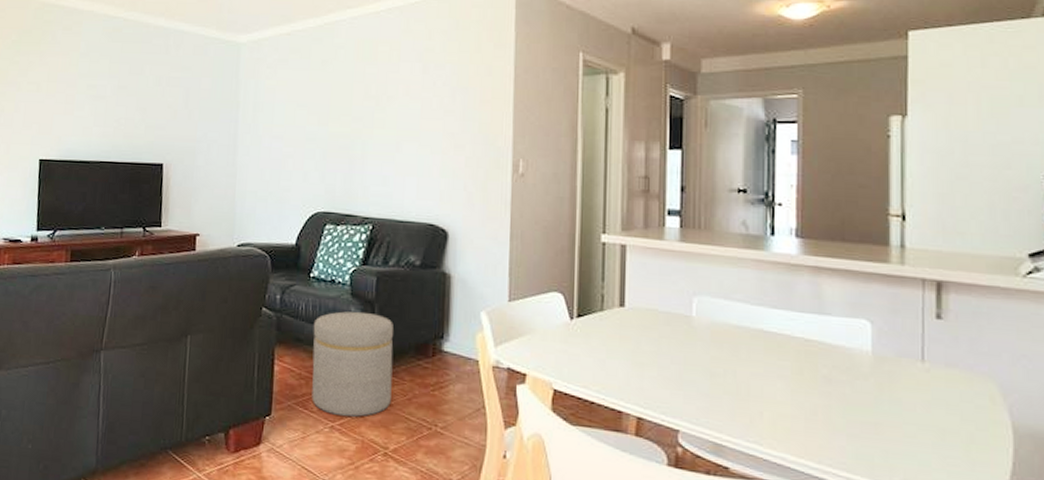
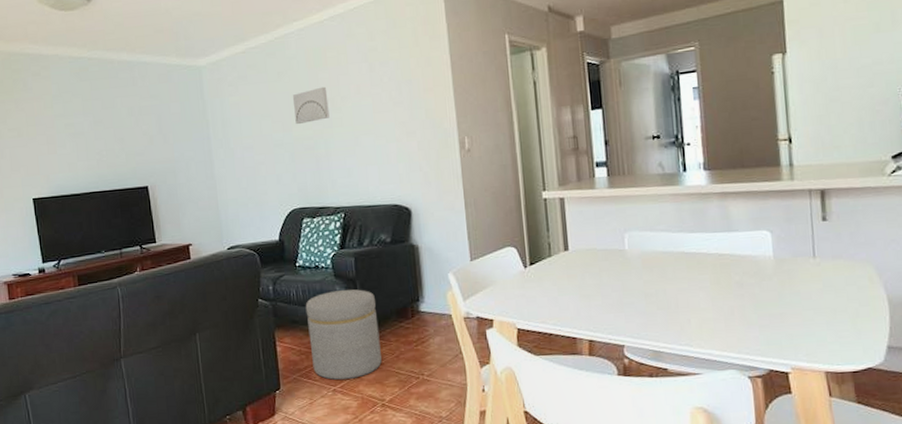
wall art: none [333,82,373,119] -> present [292,86,330,124]

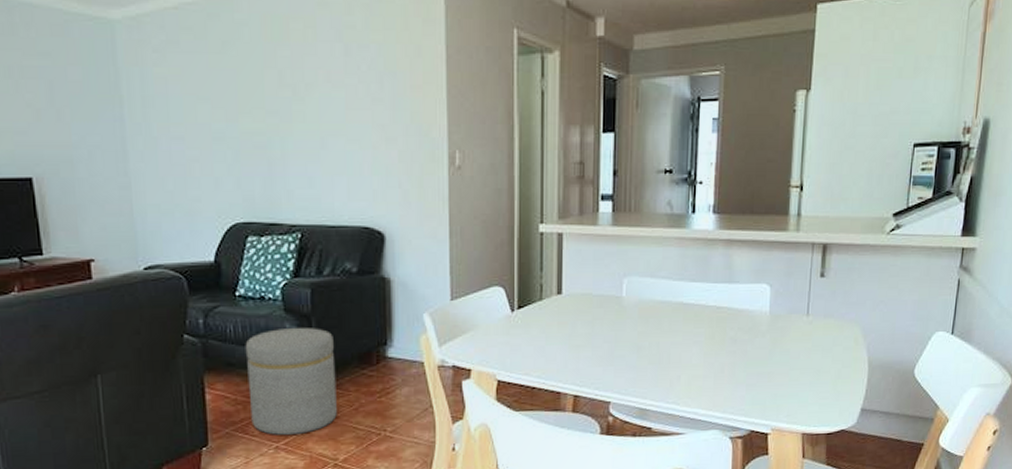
wall art: present [292,86,330,124] -> none [240,67,289,113]

